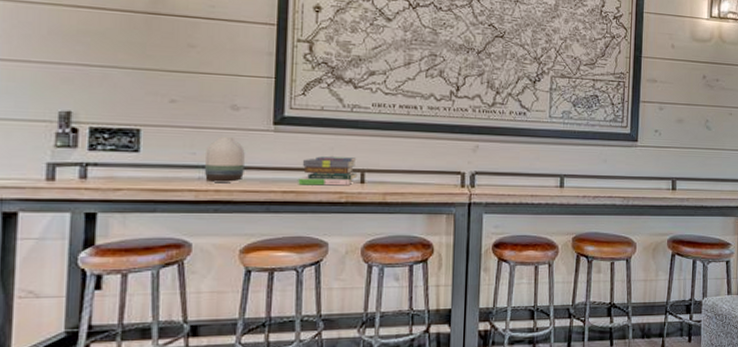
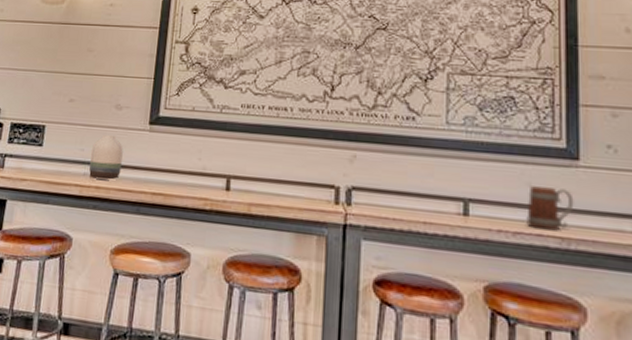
books: present [298,156,357,186] -> none [166,158,224,193]
beer mug: none [602,162,633,193] -> present [526,186,574,231]

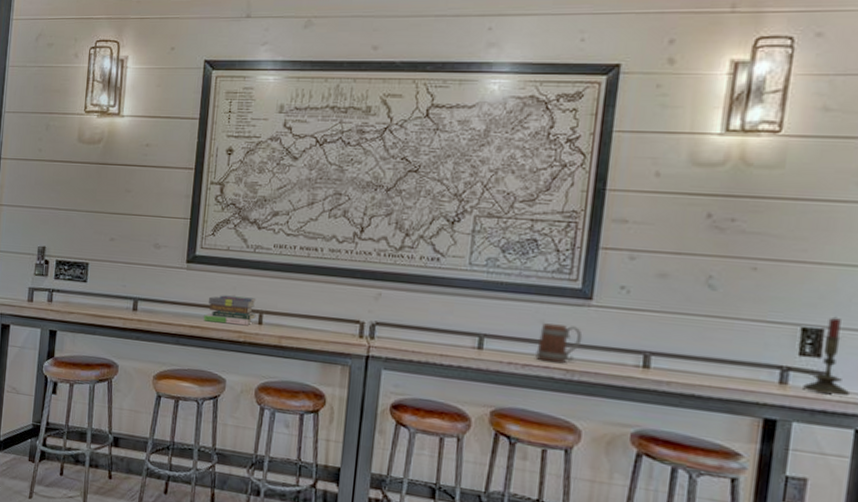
vase: present [89,134,123,180] -> none [131,272,163,314]
books: none [166,158,224,193] -> present [203,295,257,326]

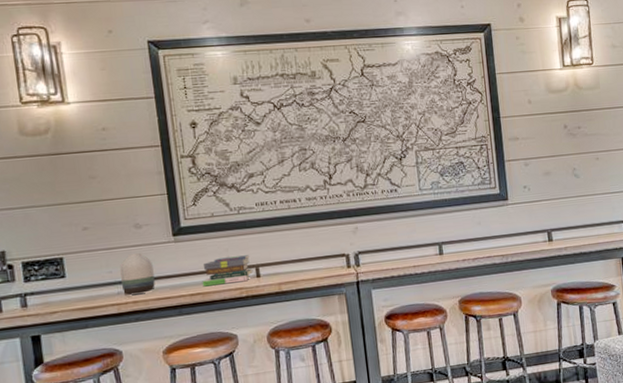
vase: none [131,272,163,314] -> present [120,252,155,295]
beer mug: present [535,323,583,364] -> none [479,222,508,253]

